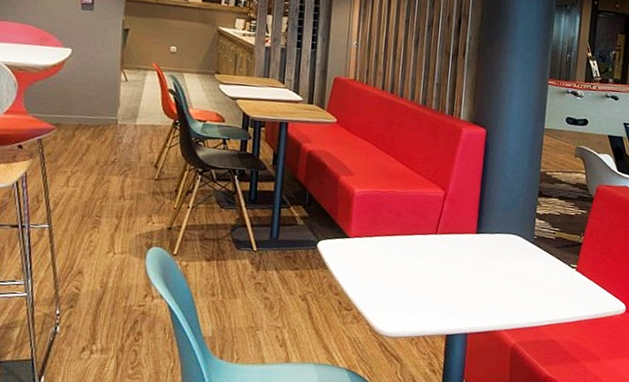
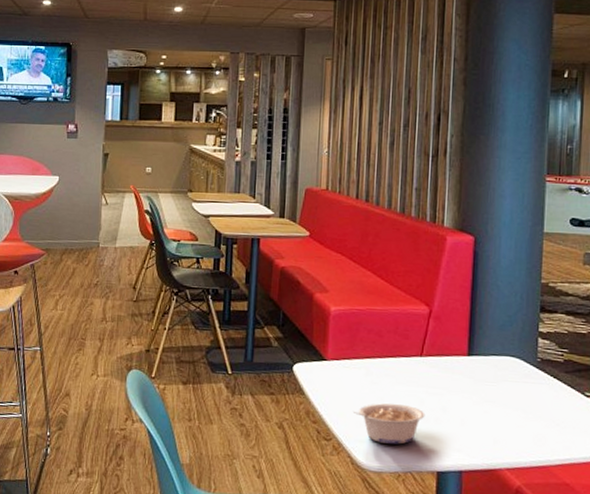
legume: none [373,276,438,312] -> present [354,403,425,445]

